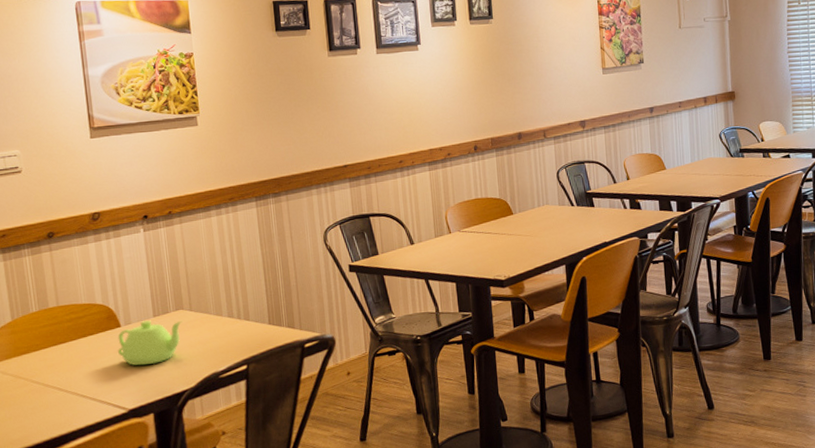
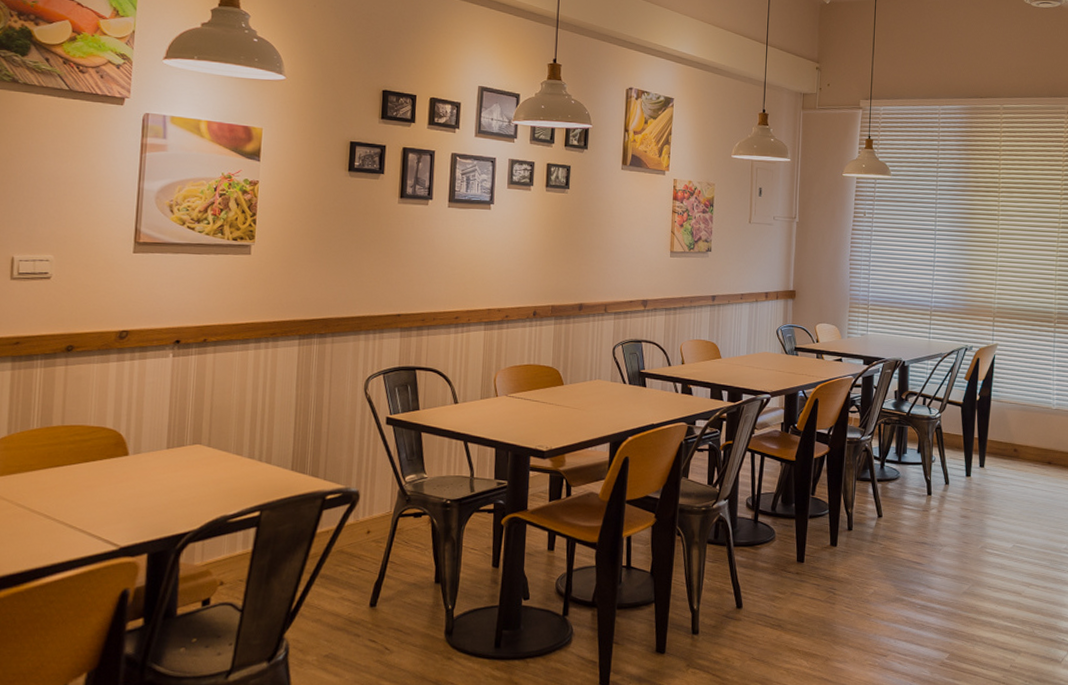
teapot: present [117,320,183,366] -> none [120,452,198,501]

